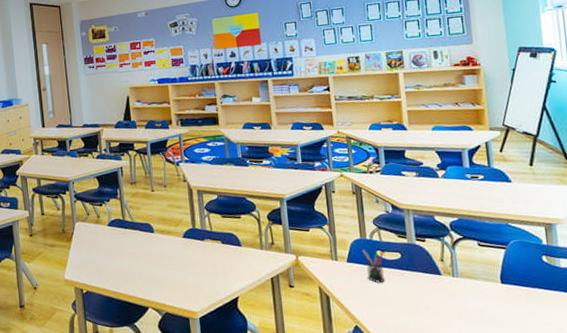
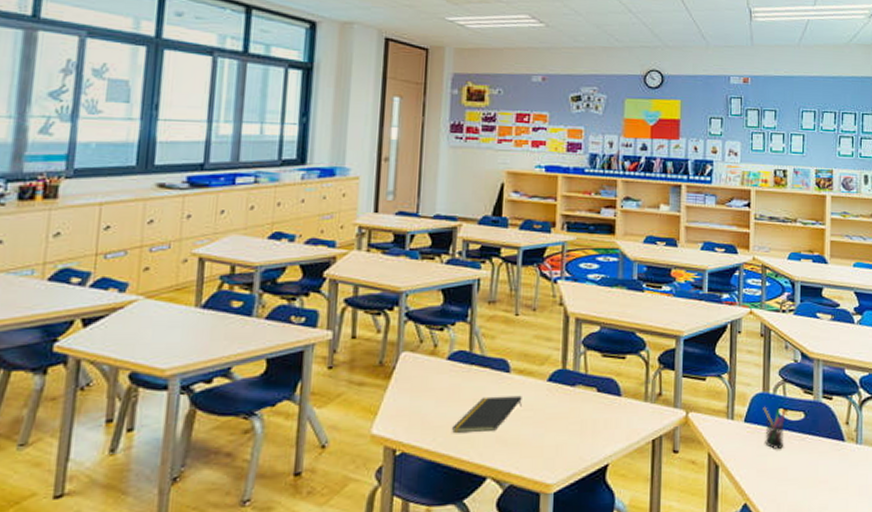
notepad: none [119,249,166,277] -> present [452,395,522,433]

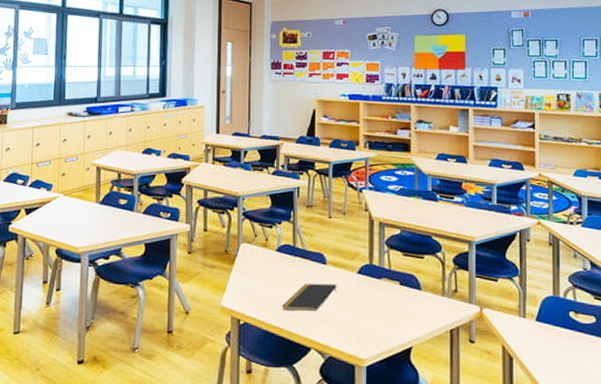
pen holder: present [763,406,786,449] -> none [554,308,577,348]

